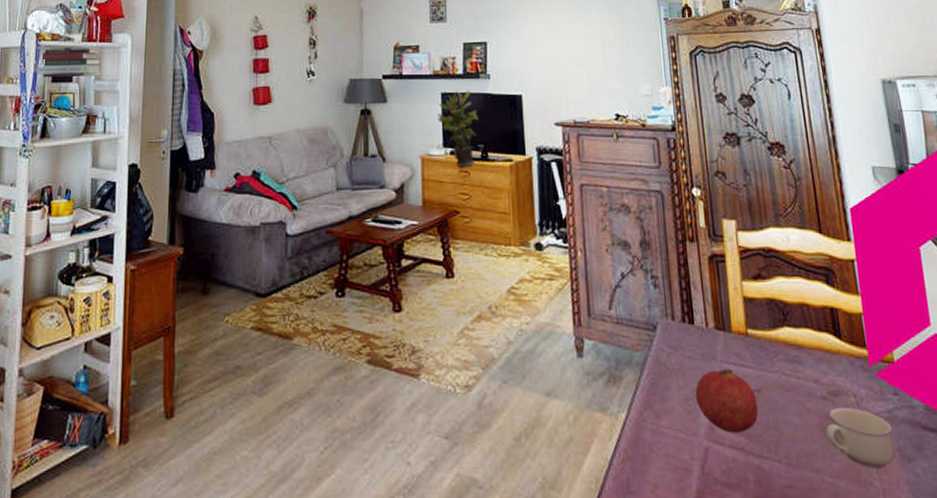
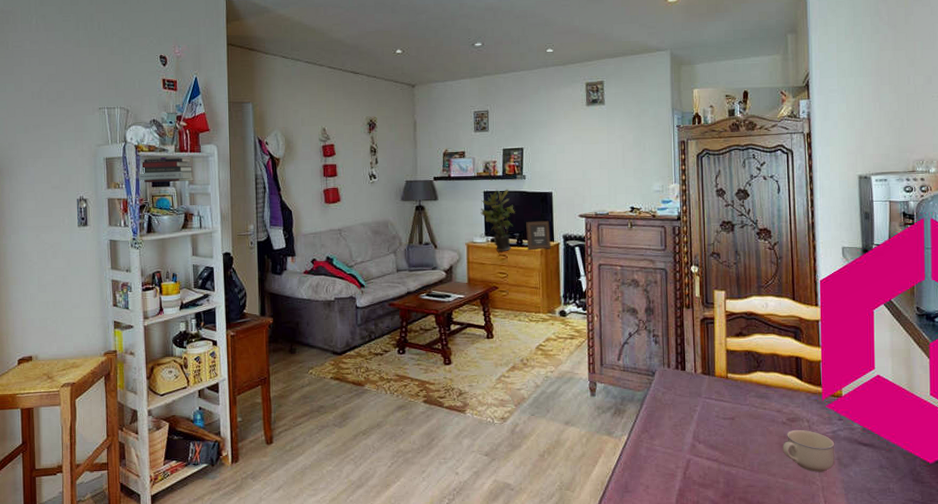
picture frame: none [492,129,522,165] -> present [526,221,551,250]
fruit: present [695,368,759,433] -> none [682,403,731,449]

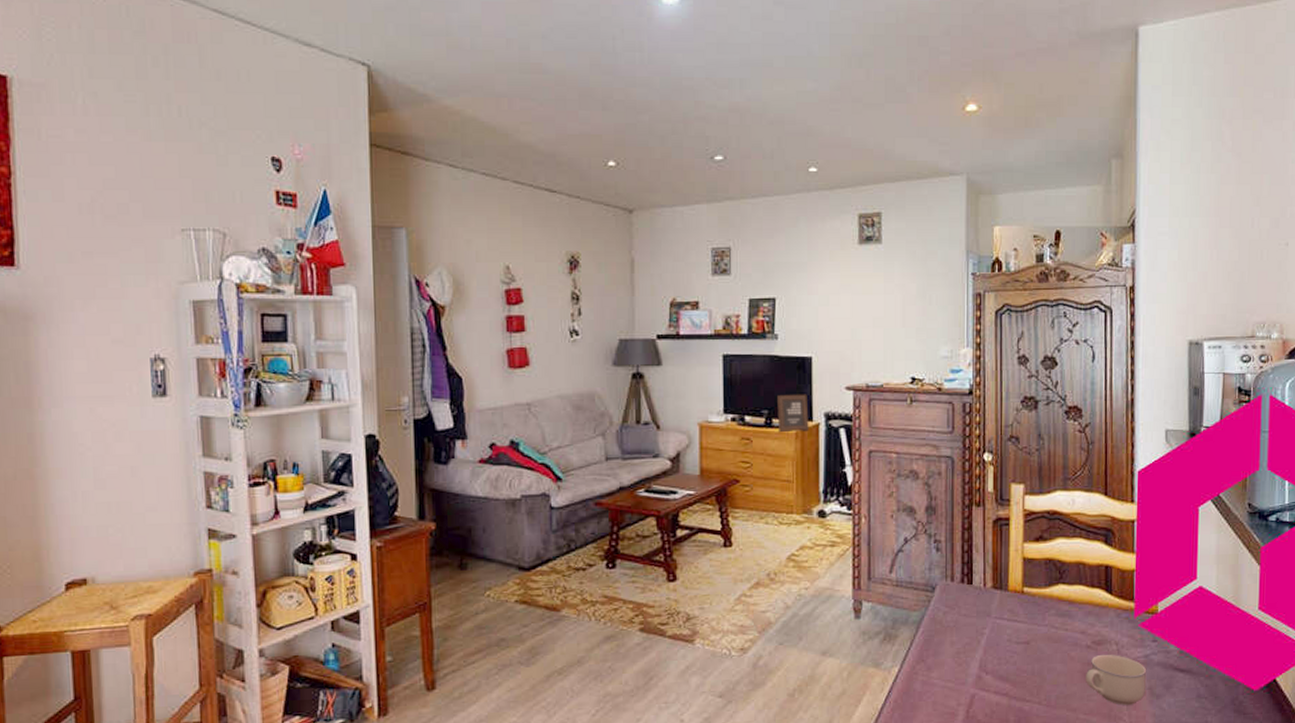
books: present [140,155,194,183] -> none [243,298,322,337]
potted plant: present [480,189,515,251] -> none [718,352,763,434]

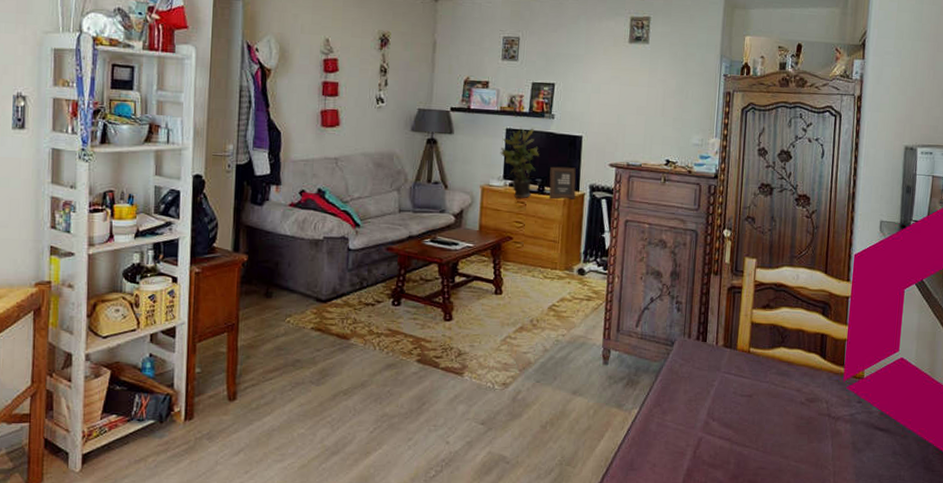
potted plant: none [718,352,763,434] -> present [500,127,539,198]
cup: present [1086,654,1147,705] -> none [798,410,851,456]

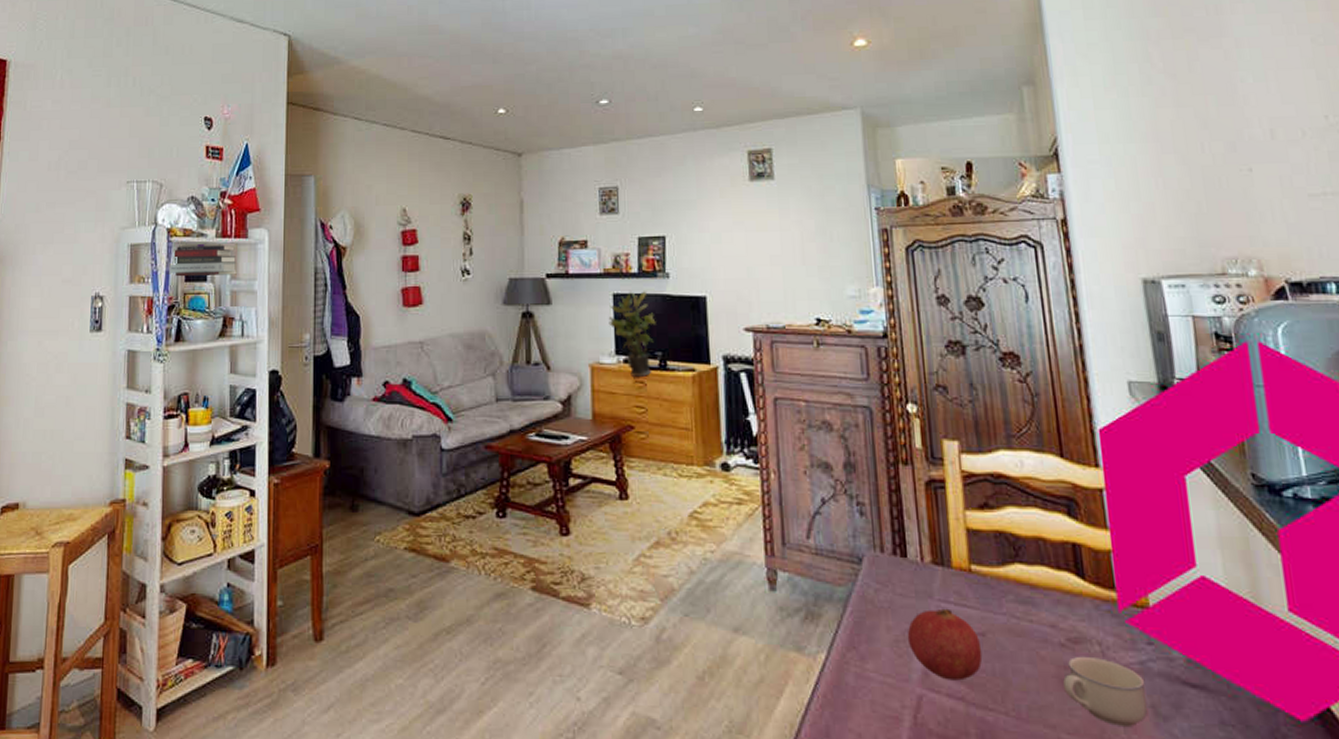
books: none [96,51,163,86] -> present [170,241,237,277]
picture frame: present [549,166,576,199] -> none [671,335,707,375]
fruit: none [697,378,748,427] -> present [907,608,983,681]
cup: none [798,410,851,456] -> present [1063,656,1148,726]

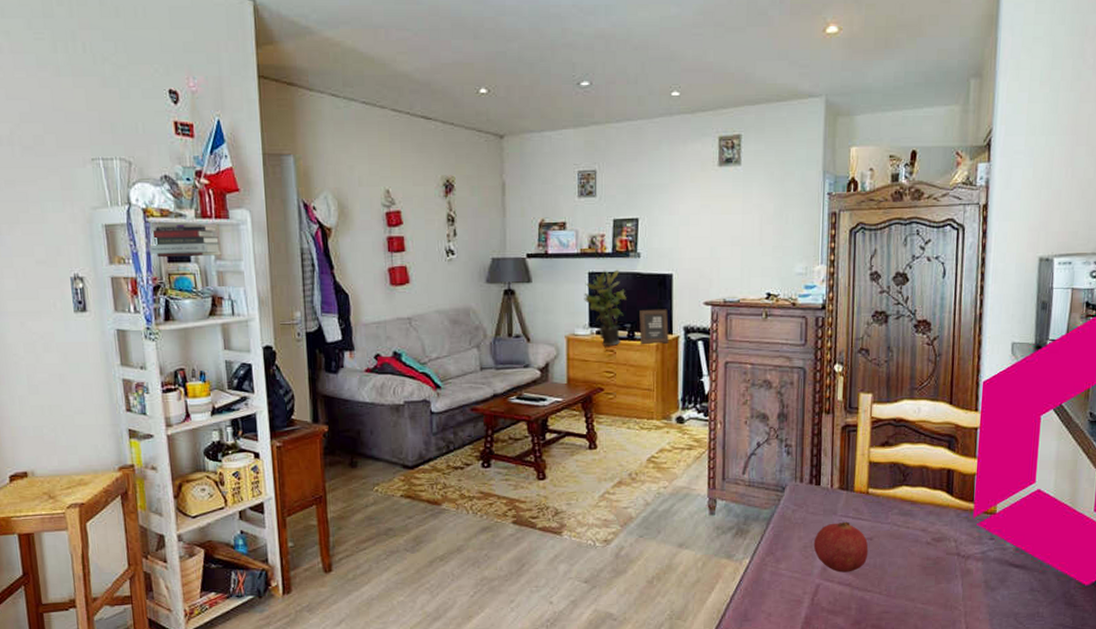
picture frame: none [671,335,707,375] -> present [639,309,669,344]
cup: present [1063,656,1148,726] -> none [924,550,983,596]

